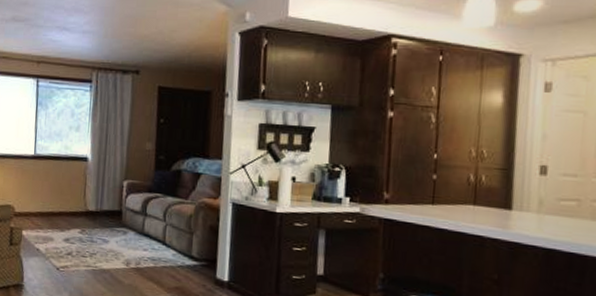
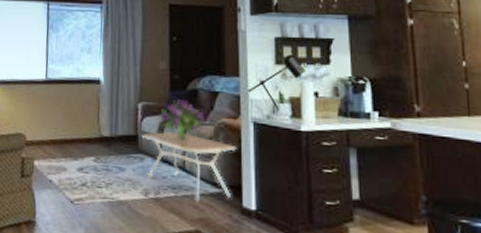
coffee table: none [125,208,215,273] -> present [141,132,237,202]
bouquet: none [143,178,187,219] -> present [160,98,205,143]

